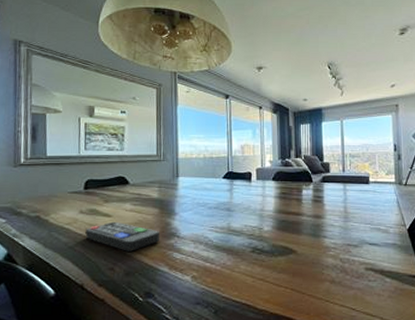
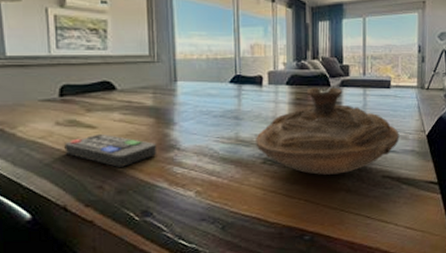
decorative bowl: none [245,182,380,265] -> present [256,87,400,175]

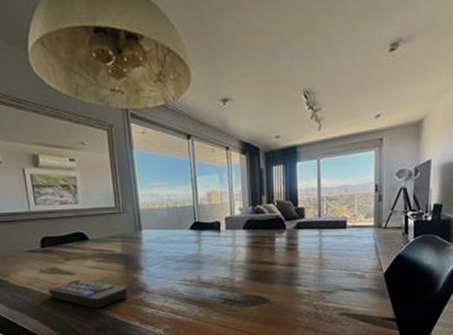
decorative bowl: present [256,87,400,175] -> none [216,230,356,313]

